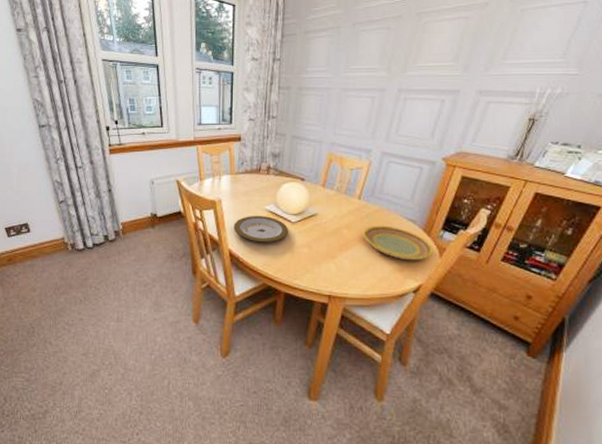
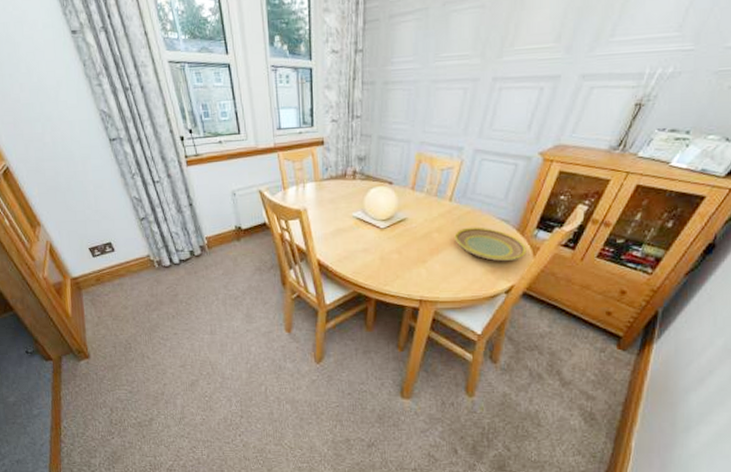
plate: present [234,215,289,243] -> none [321,222,378,251]

